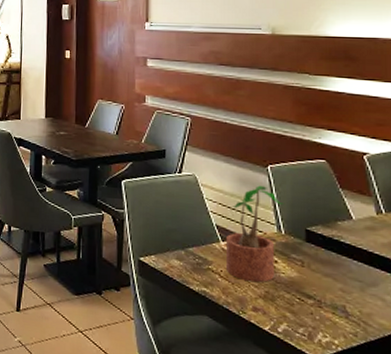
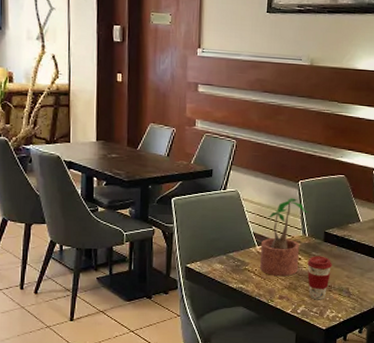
coffee cup: none [286,259,320,318] -> present [307,256,332,300]

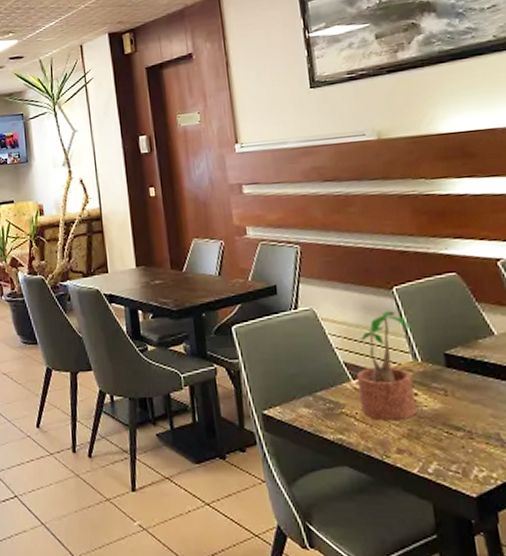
coffee cup: present [307,256,332,300] -> none [428,388,467,453]

